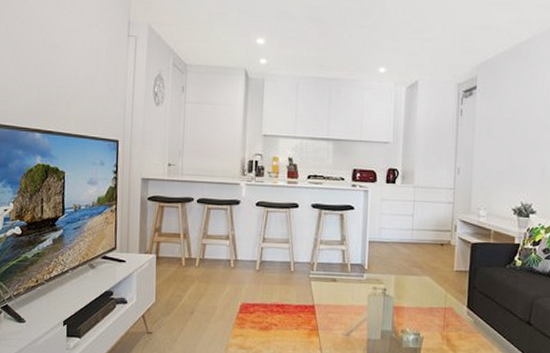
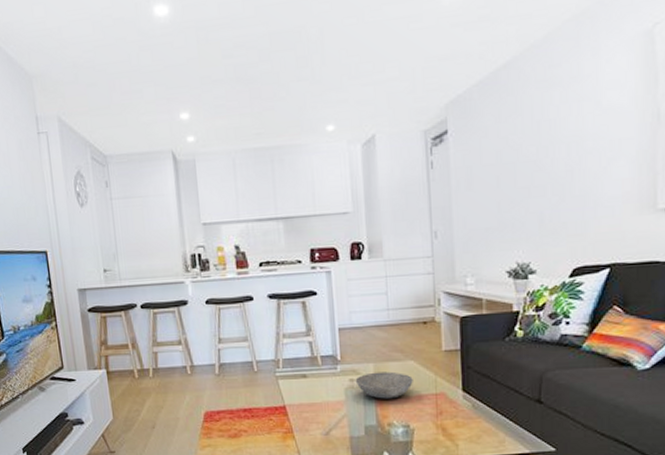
bowl: none [378,283,427,308] -> present [355,371,413,399]

